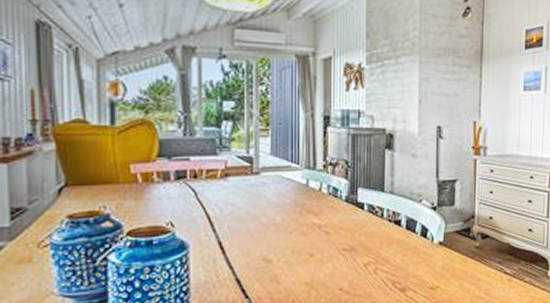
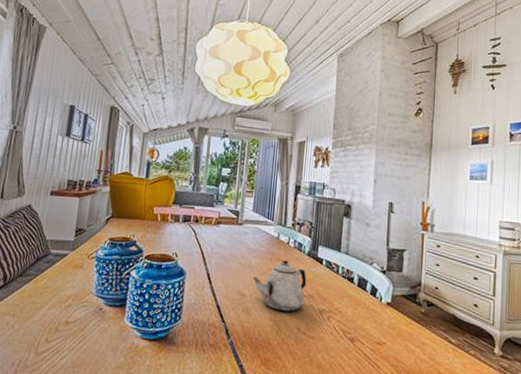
teapot: none [280,211,347,273] -> present [253,260,307,312]

